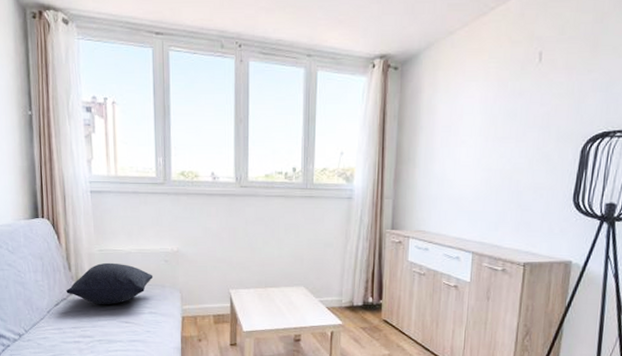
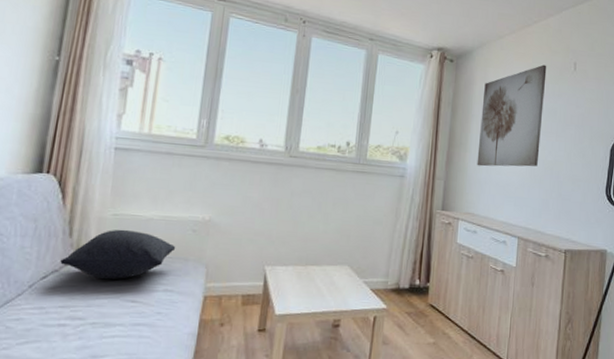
wall art: none [426,59,506,182] -> present [476,64,547,167]

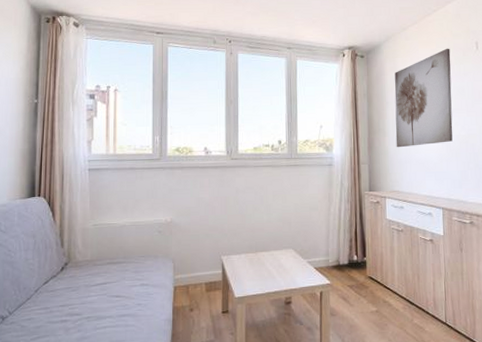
pillow: present [60,229,176,280] -> none [57,236,147,280]

